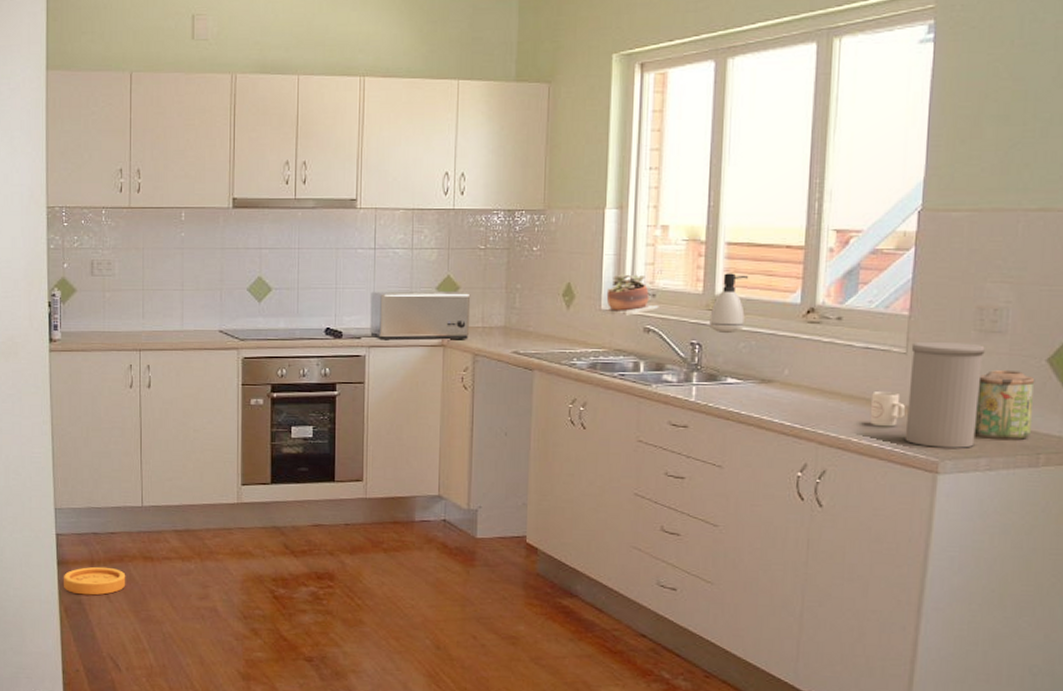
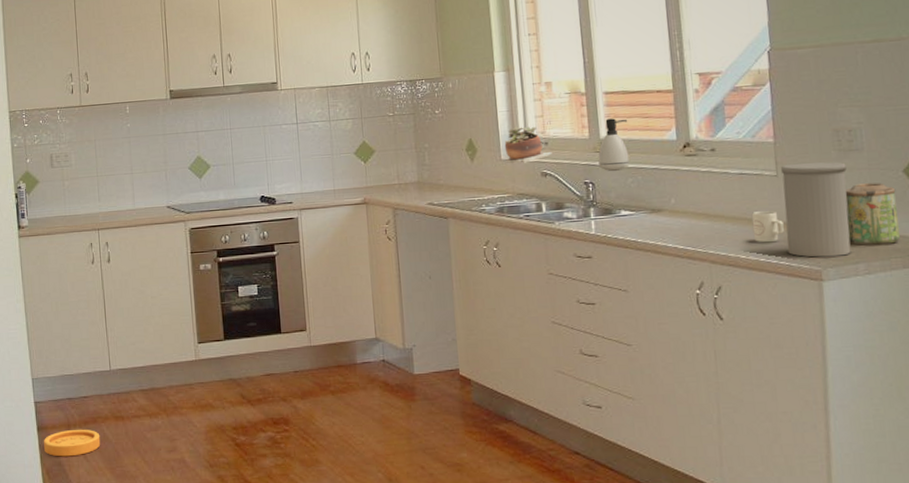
toaster: present [370,290,471,341] -> none [297,153,388,203]

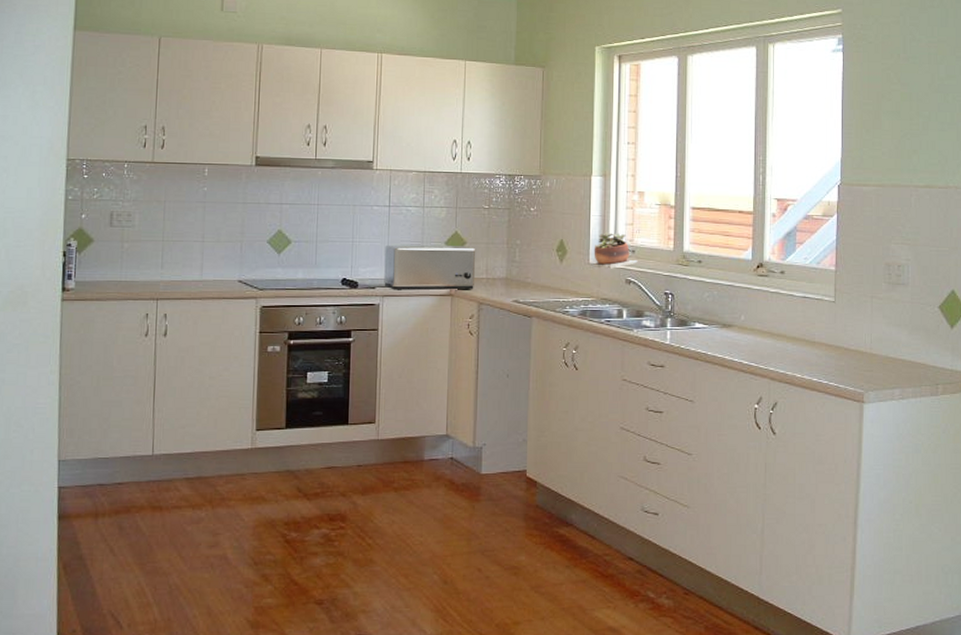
pet bowl: present [43,429,101,457] -> none [63,519,132,550]
toaster: none [297,153,388,203] -> present [384,244,476,291]
soap dispenser: present [598,118,630,172] -> none [679,233,710,285]
mug: present [751,211,785,243] -> none [809,334,837,364]
canister: present [780,161,851,258] -> none [837,291,893,381]
canister: present [844,182,901,245] -> none [889,314,932,373]

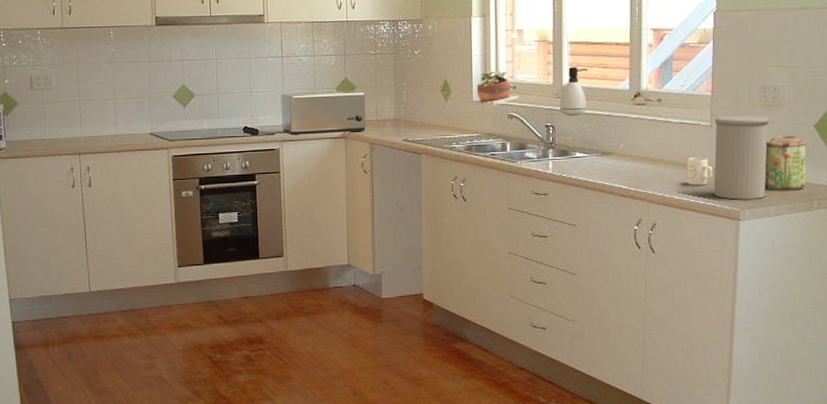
soap dispenser: none [679,233,710,285] -> present [559,67,588,117]
mug: none [809,334,837,364] -> present [686,157,714,186]
canister: none [837,291,893,381] -> present [714,115,769,200]
canister: none [889,314,932,373] -> present [764,135,807,190]

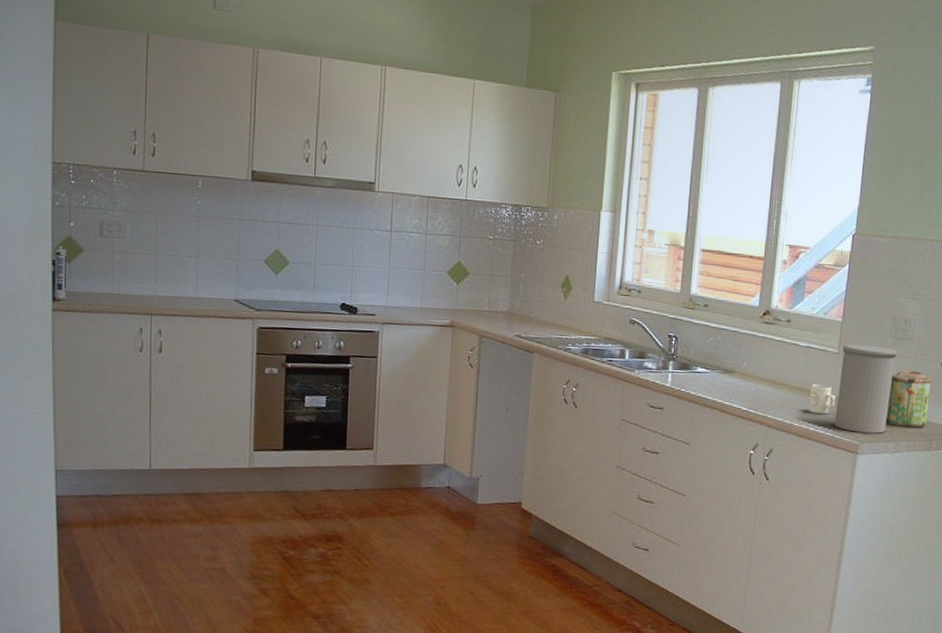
toaster: present [281,90,367,135] -> none [384,271,479,322]
succulent plant: present [474,70,519,106] -> none [596,269,644,308]
soap dispenser: present [559,67,588,117] -> none [684,276,719,329]

